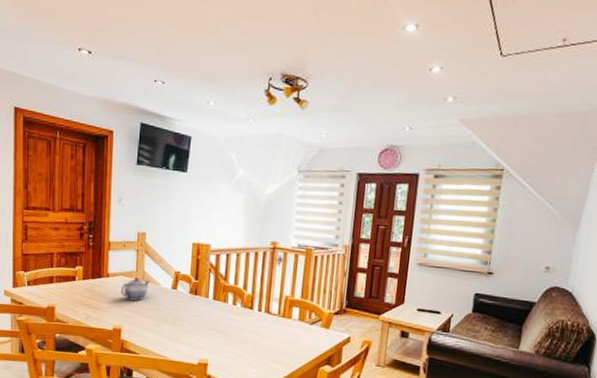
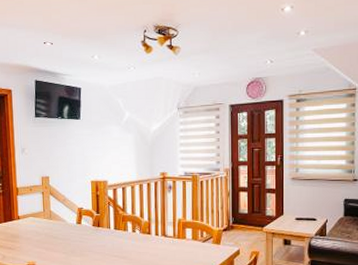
teapot: present [121,277,150,301] -> none [31,217,57,237]

